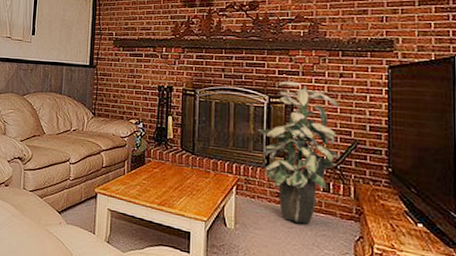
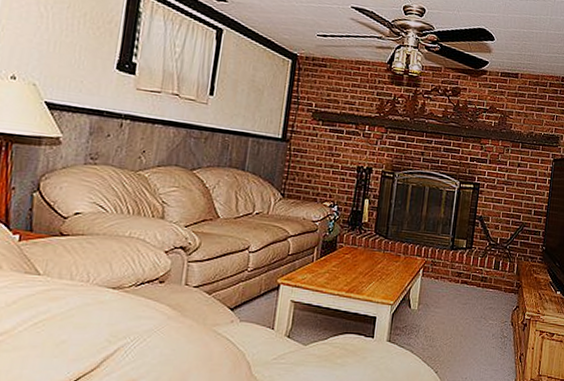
indoor plant: present [257,81,340,224] -> none [447,167,515,299]

